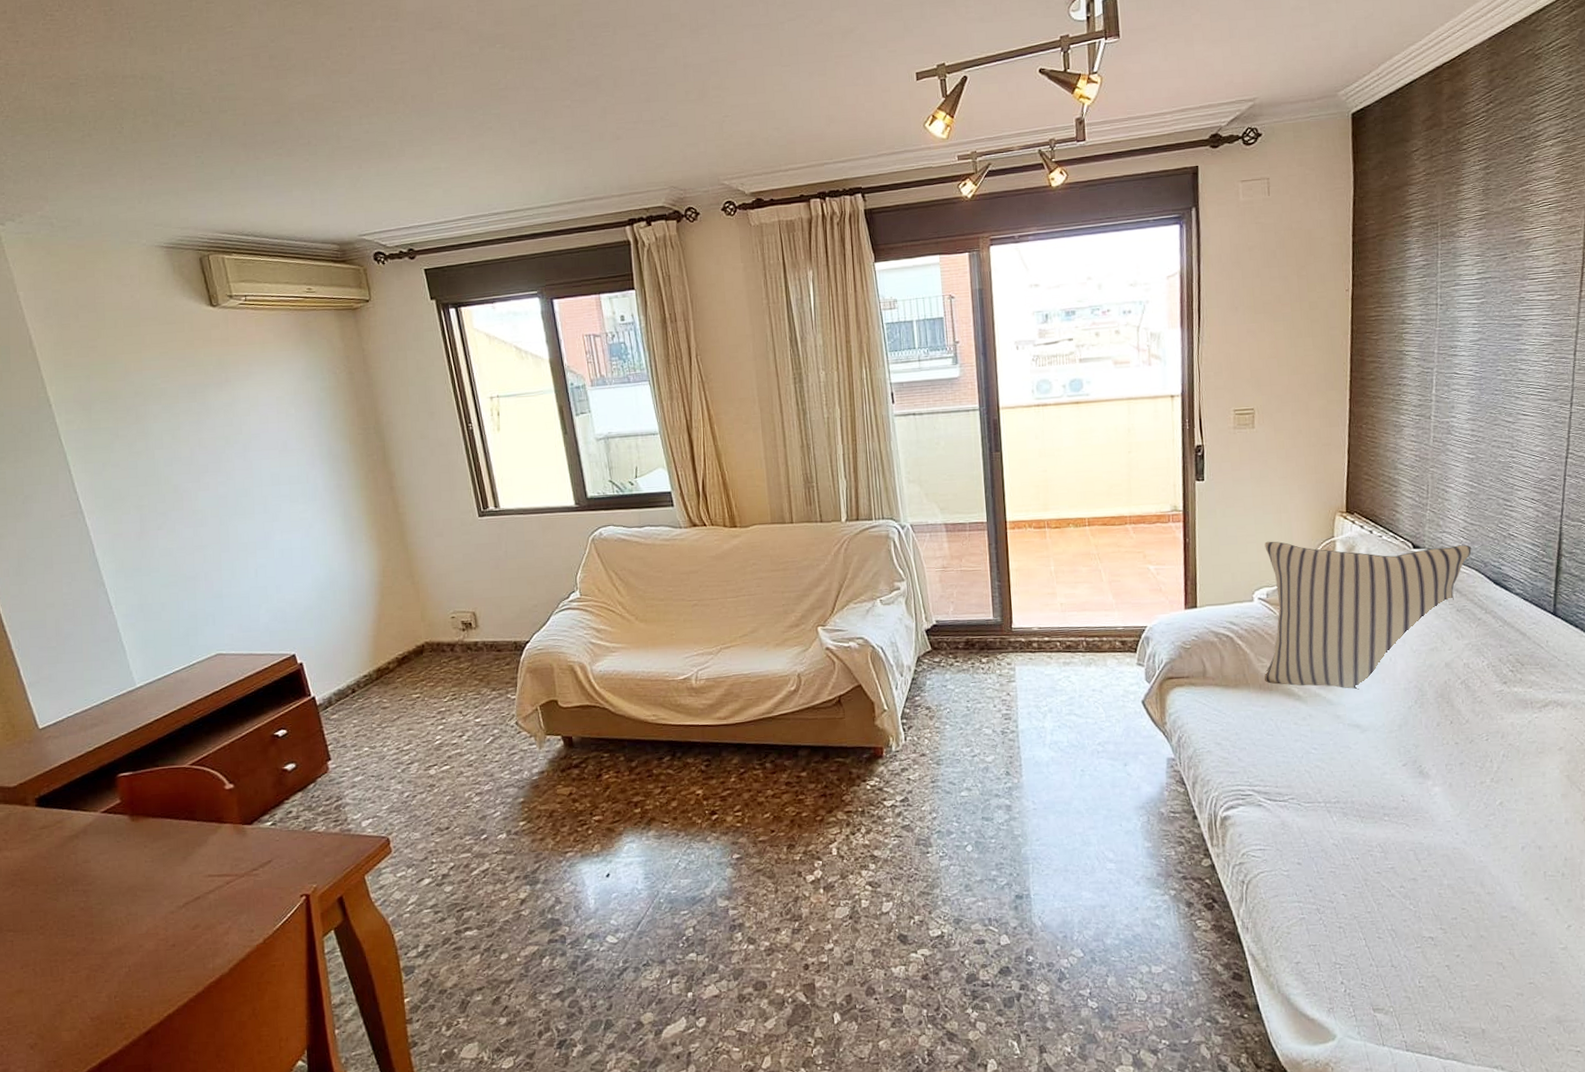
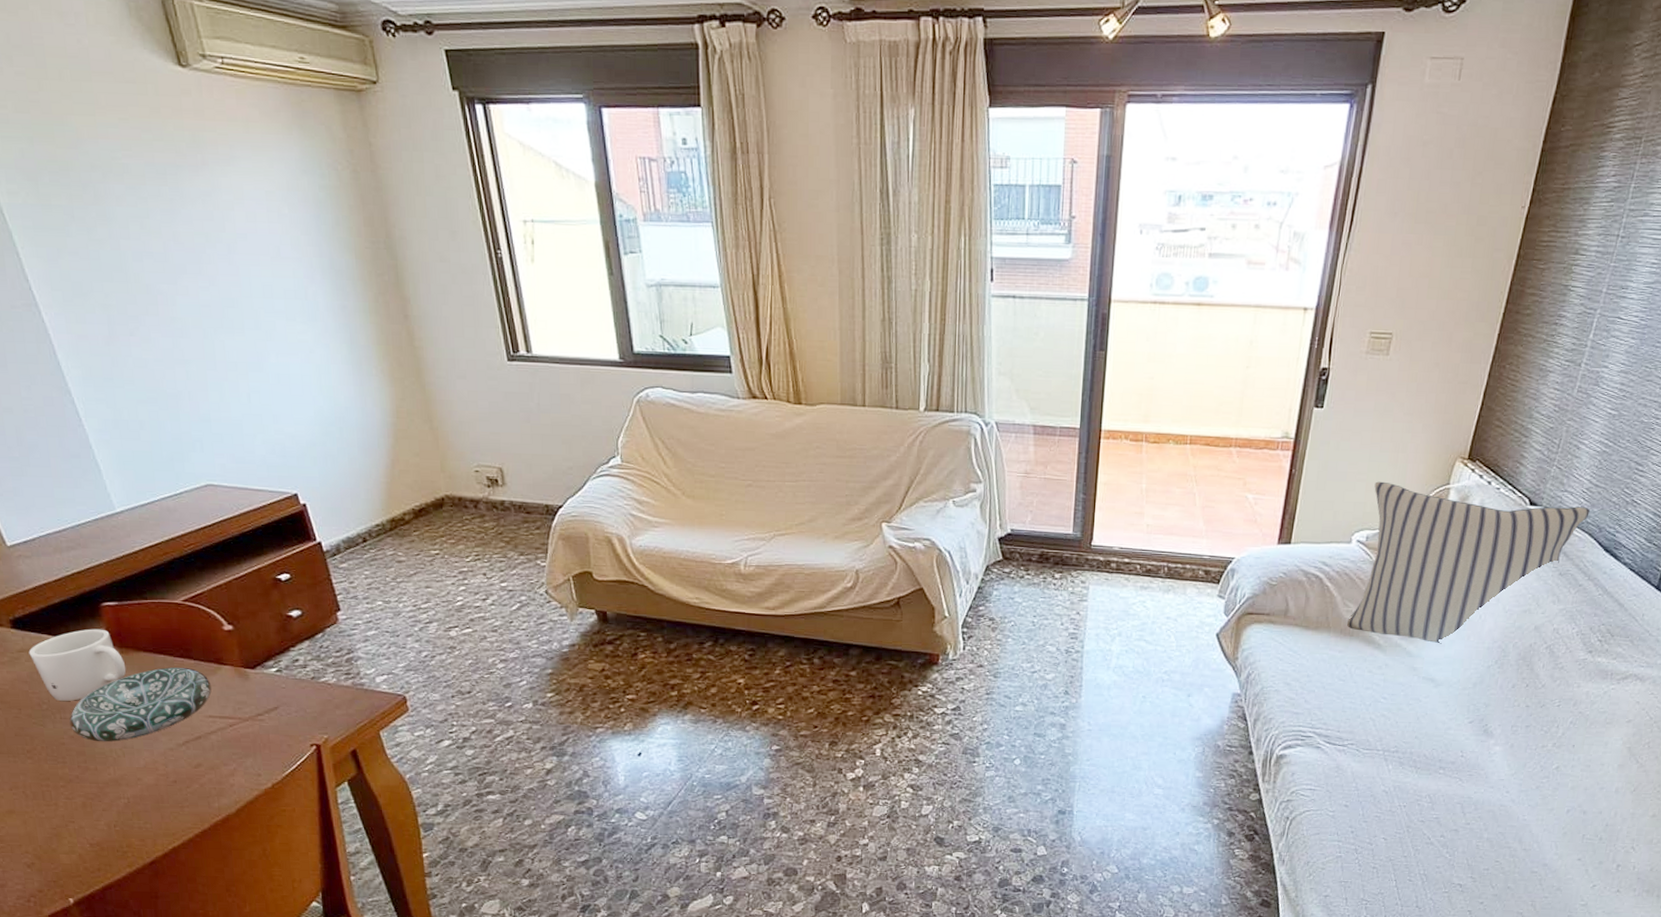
mug: none [49,799,136,873] -> present [28,628,127,701]
decorative bowl: none [81,829,212,912] -> present [69,667,212,742]

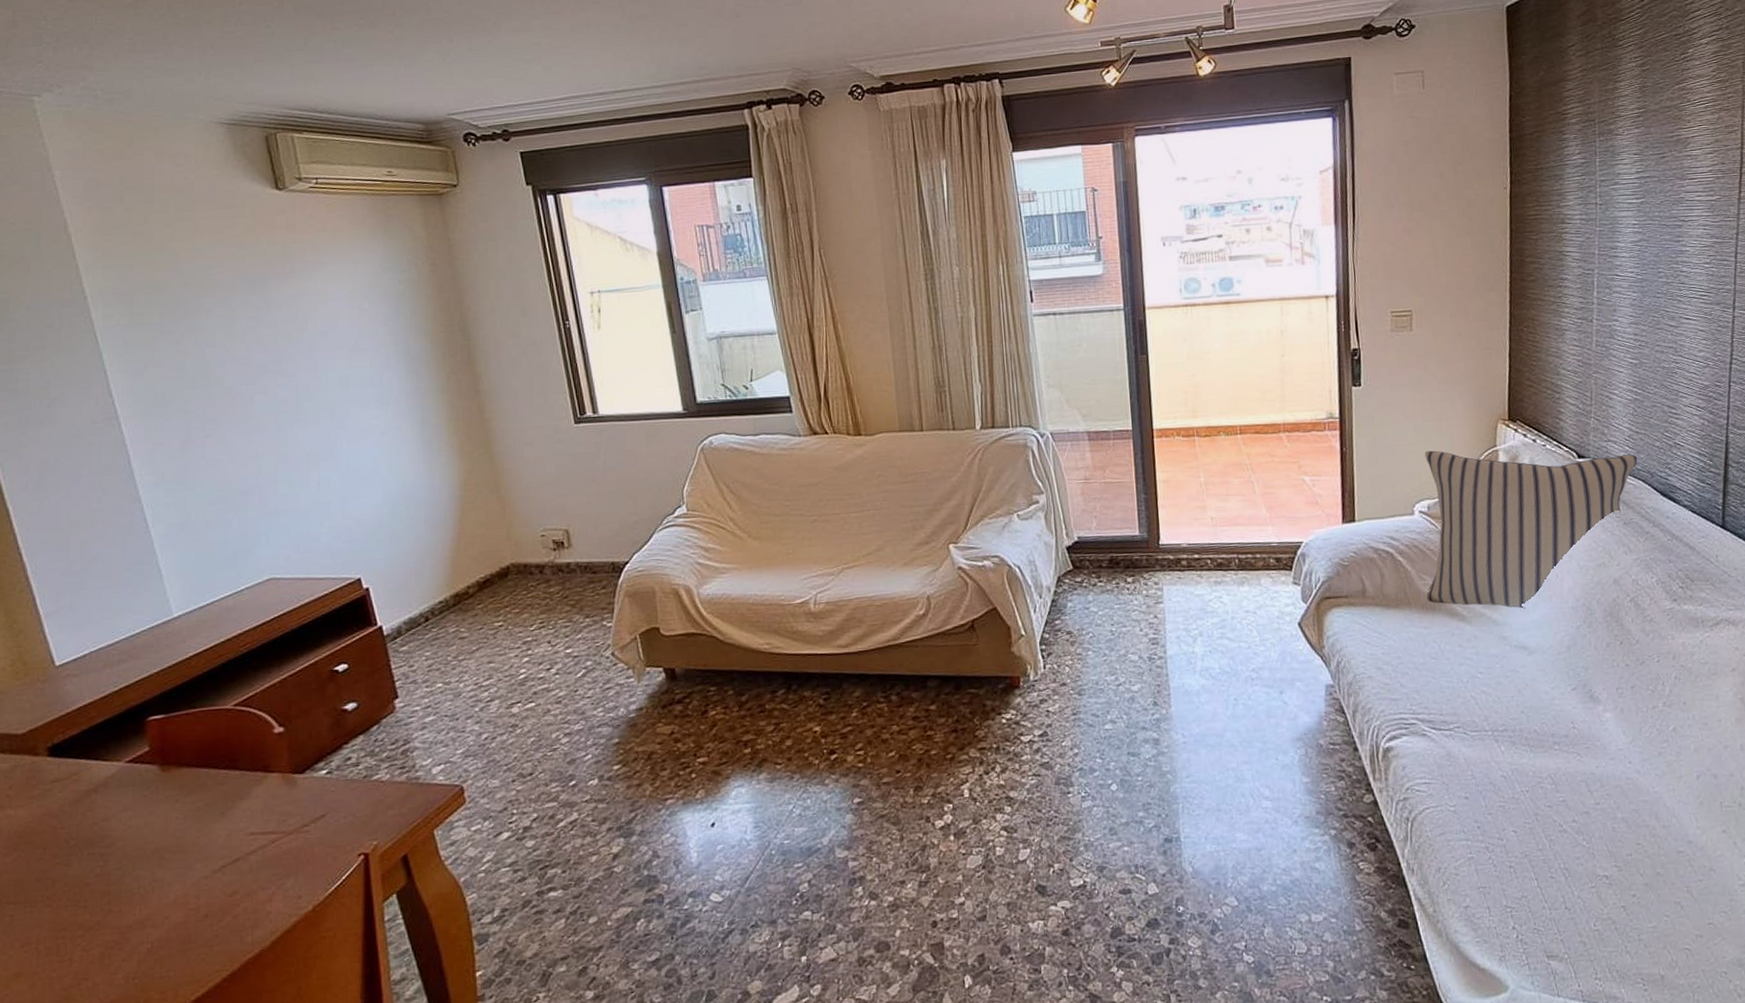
mug: present [28,628,127,701] -> none [63,746,166,834]
decorative bowl: present [69,667,212,742] -> none [97,780,255,878]

